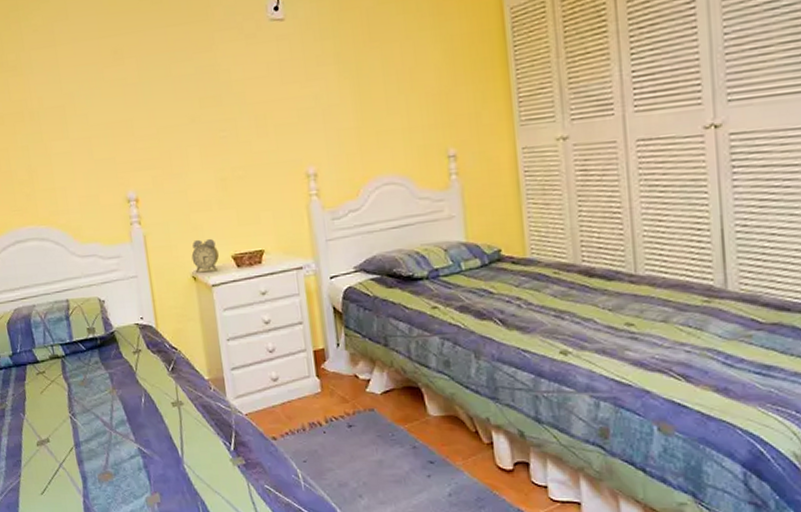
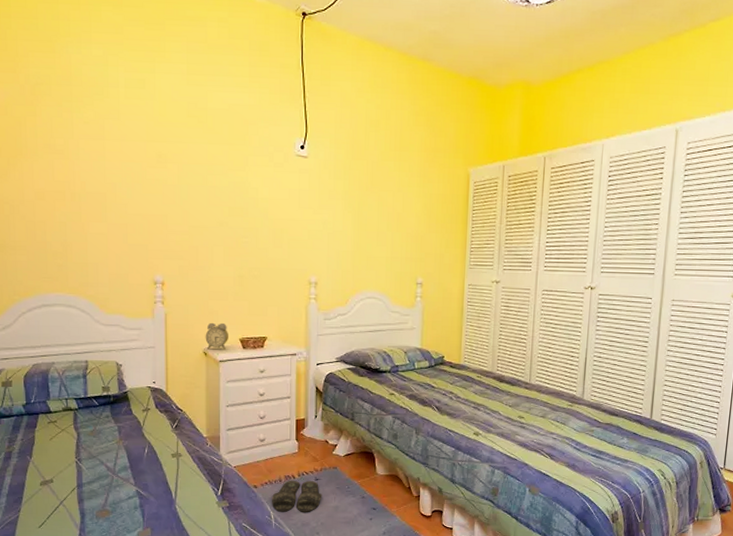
slippers: none [296,428,360,471] -> present [272,481,322,513]

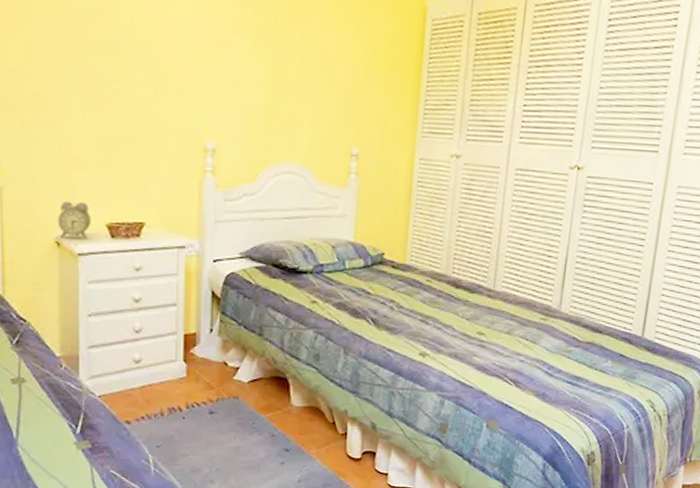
slippers: present [272,481,322,513] -> none [150,414,219,456]

